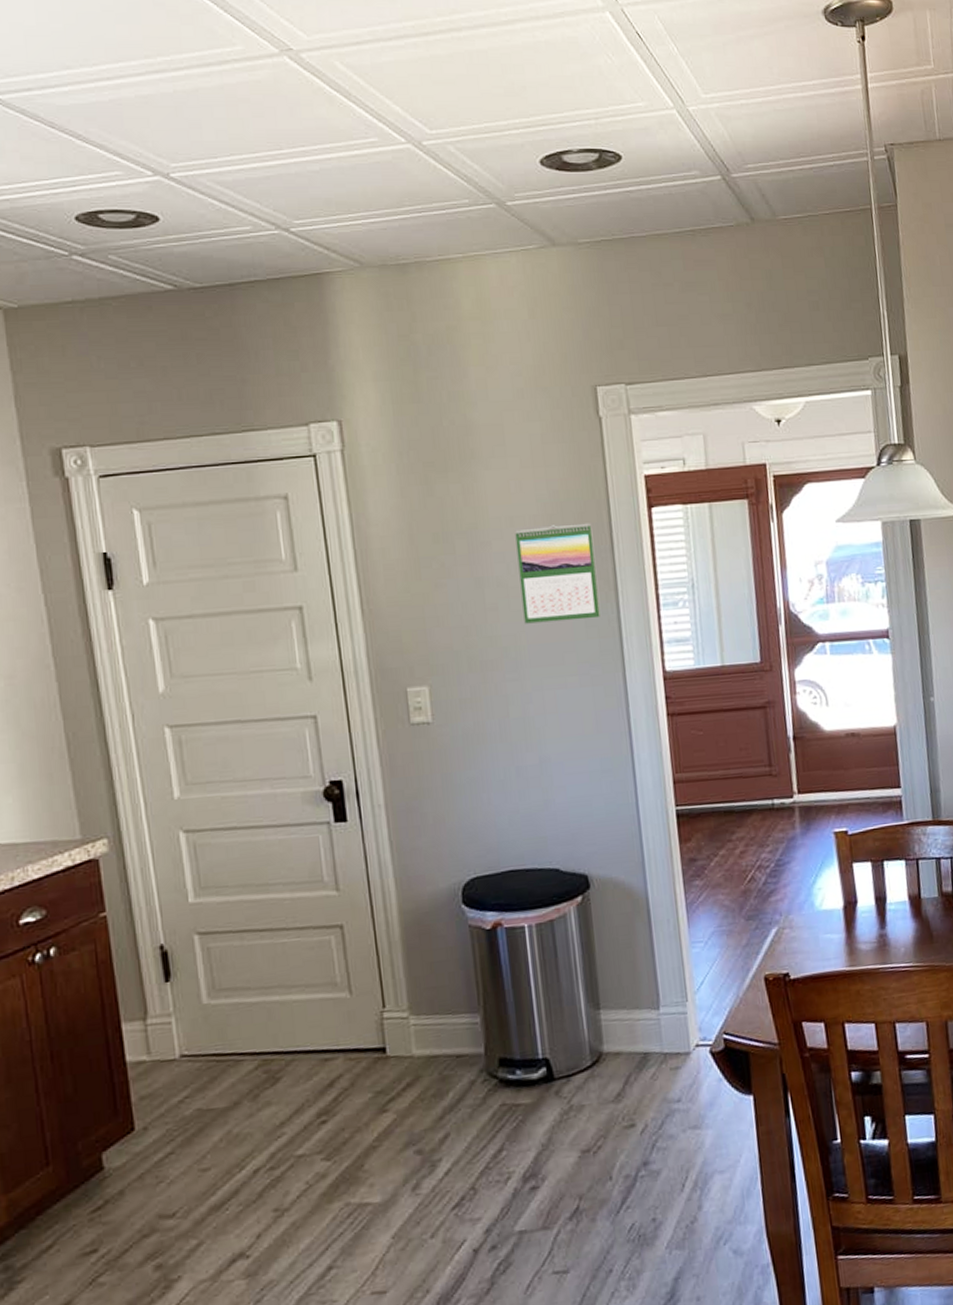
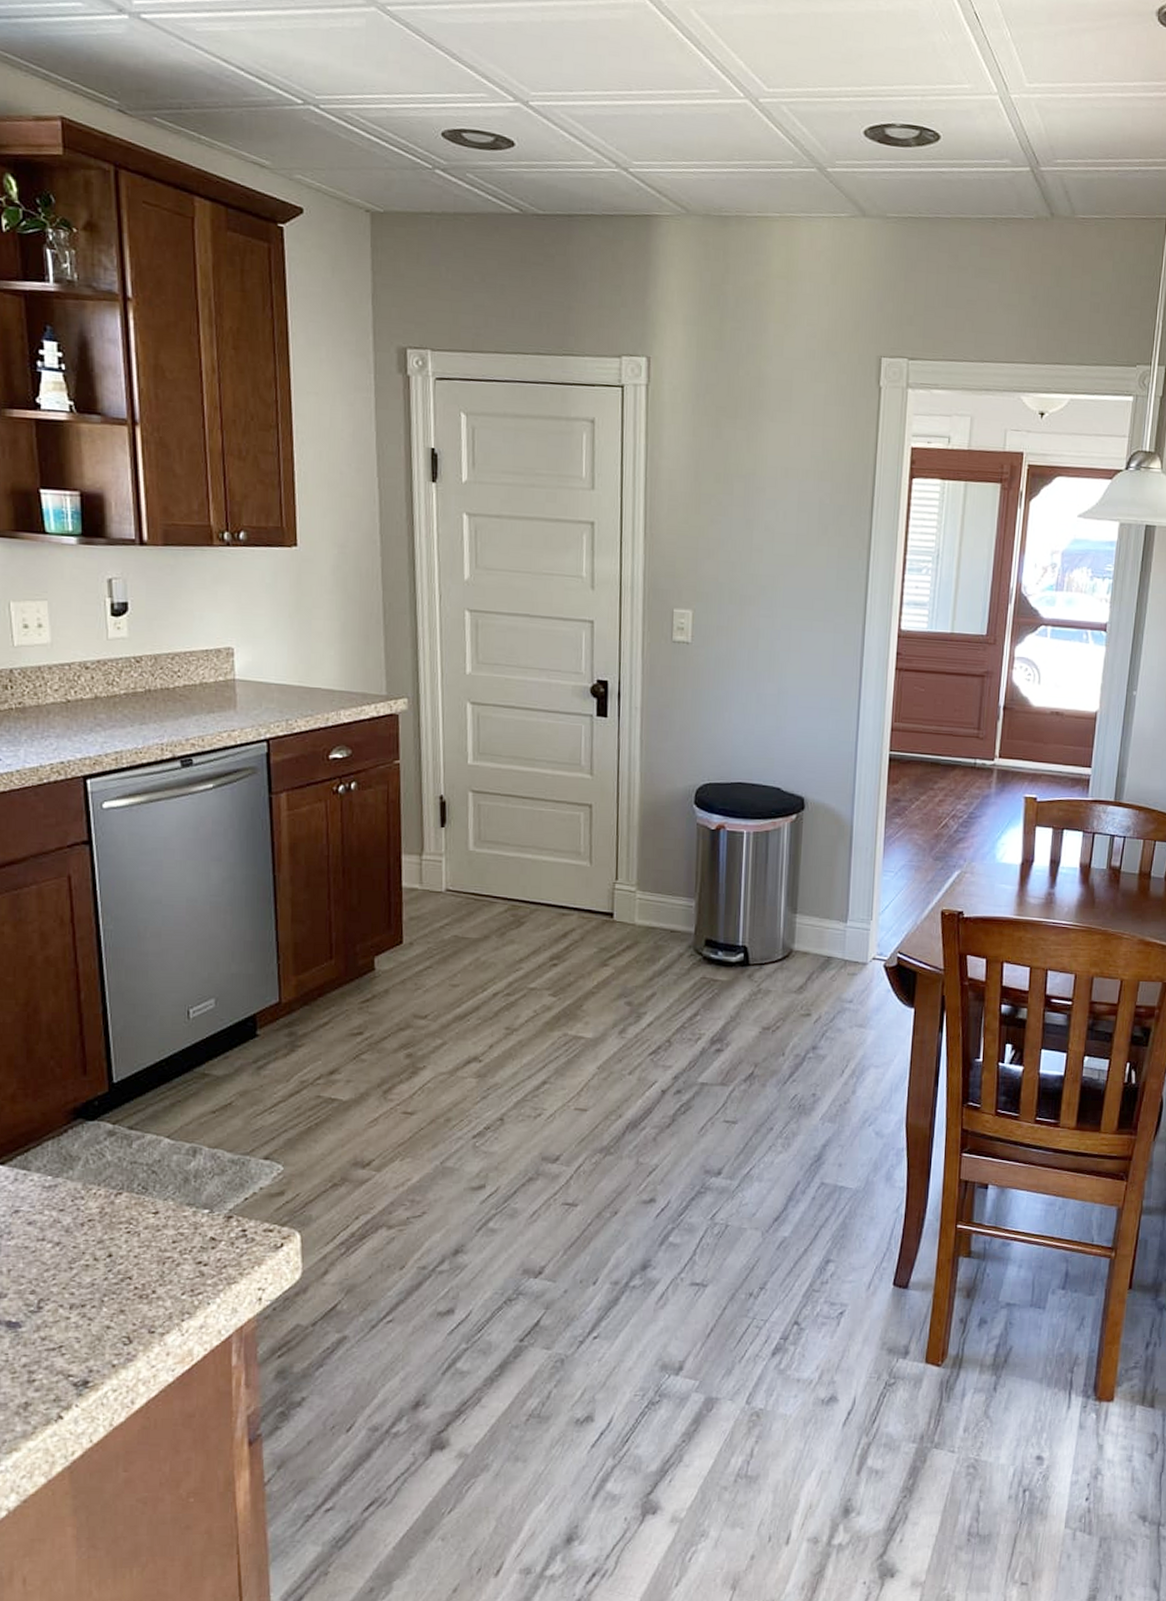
calendar: present [515,523,600,624] -> none [784,481,857,572]

